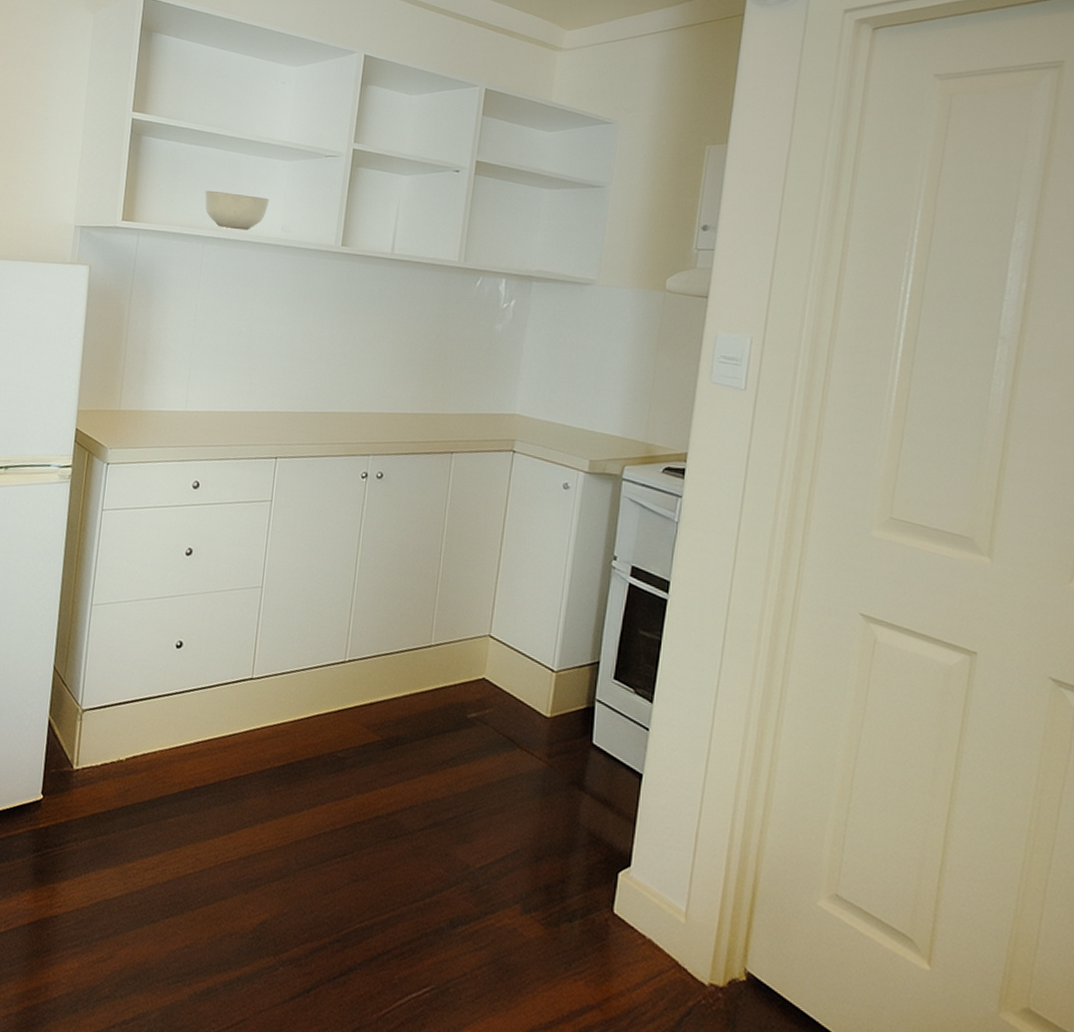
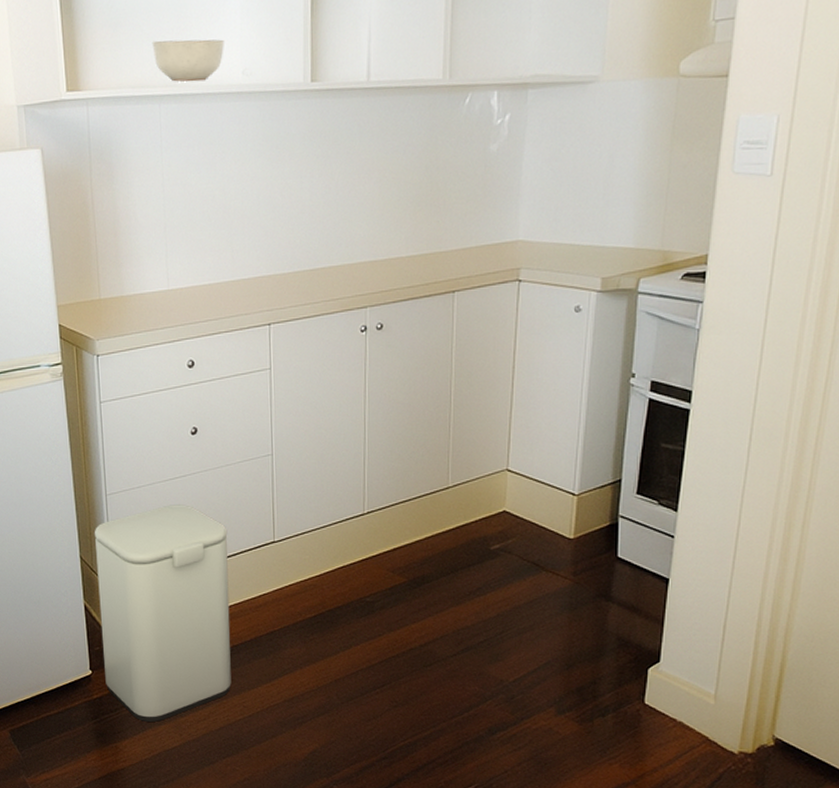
pedal bin: none [55,624,207,865] -> present [94,504,232,722]

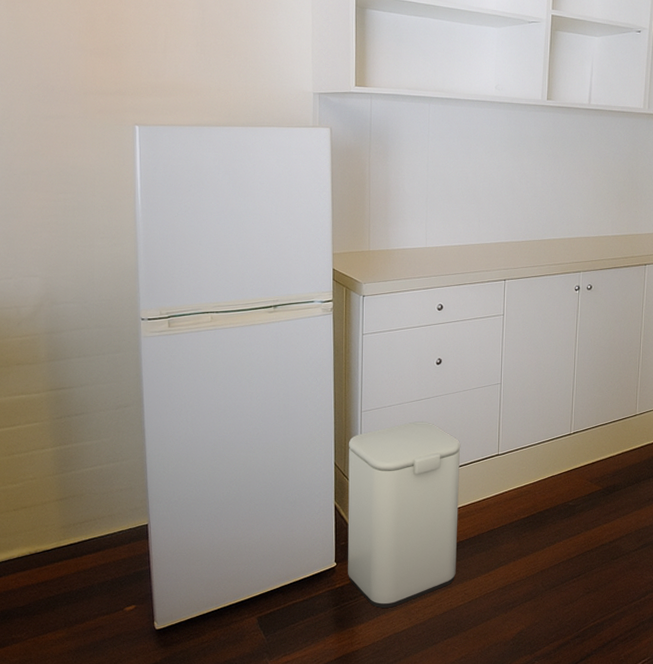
bowl: present [151,39,225,82] -> none [426,56,484,90]

